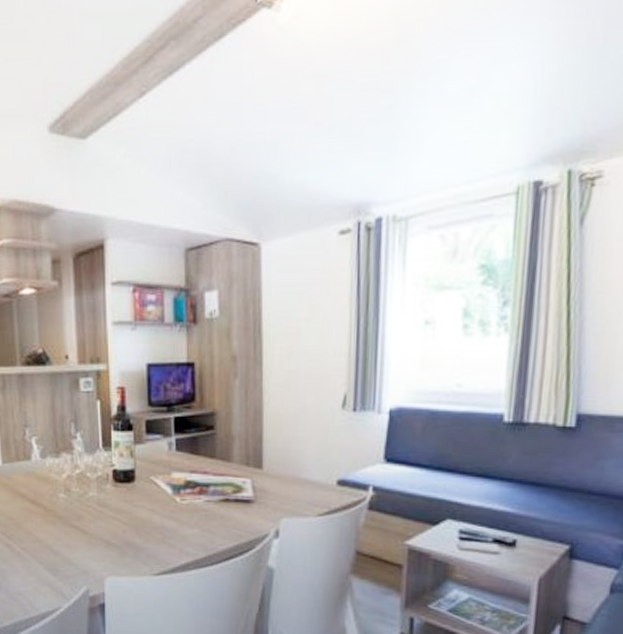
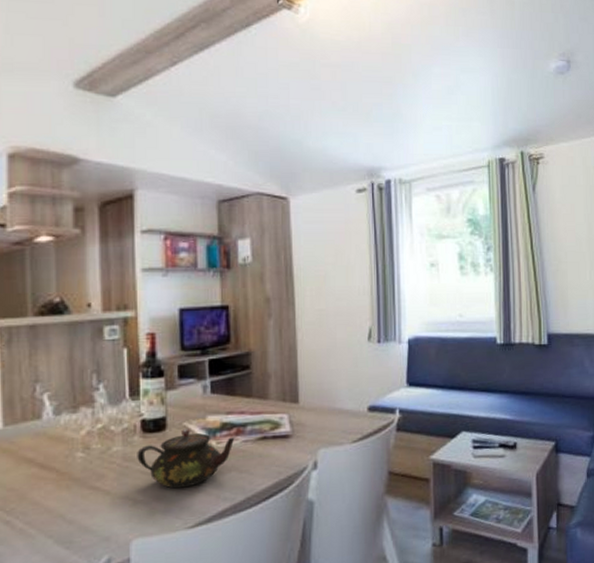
teapot: none [109,483,198,538] -> present [137,429,235,489]

